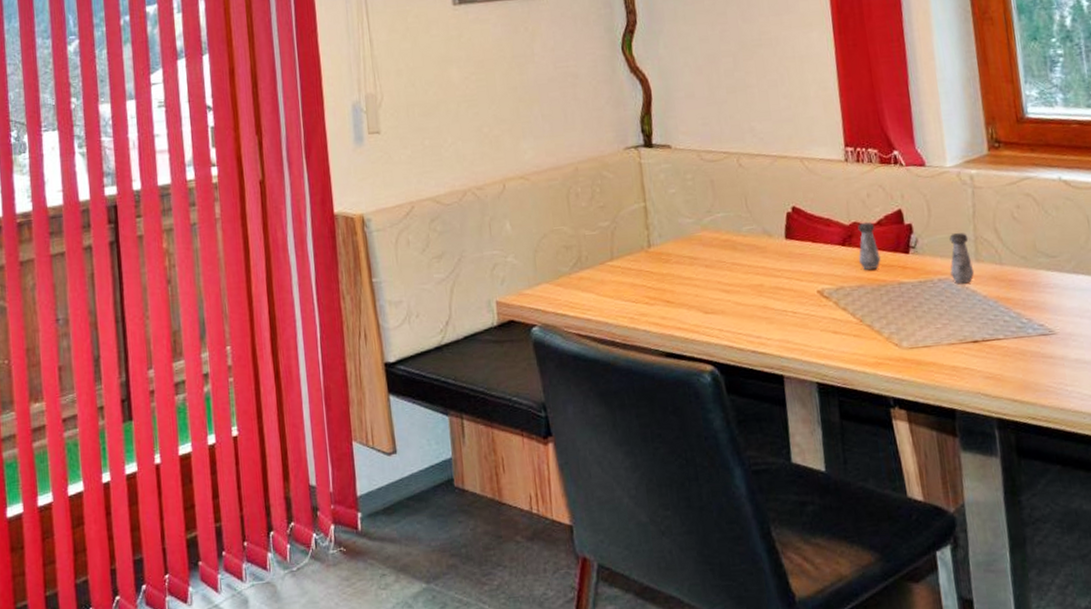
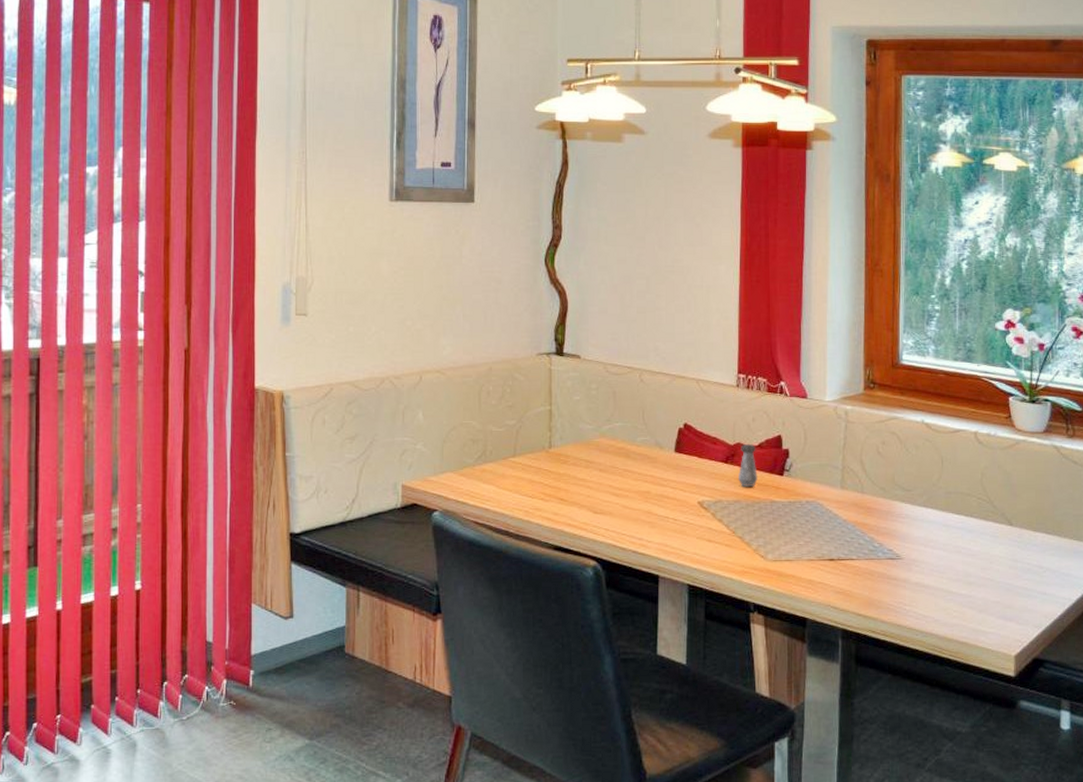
salt shaker: present [949,233,975,283] -> none [817,462,839,506]

